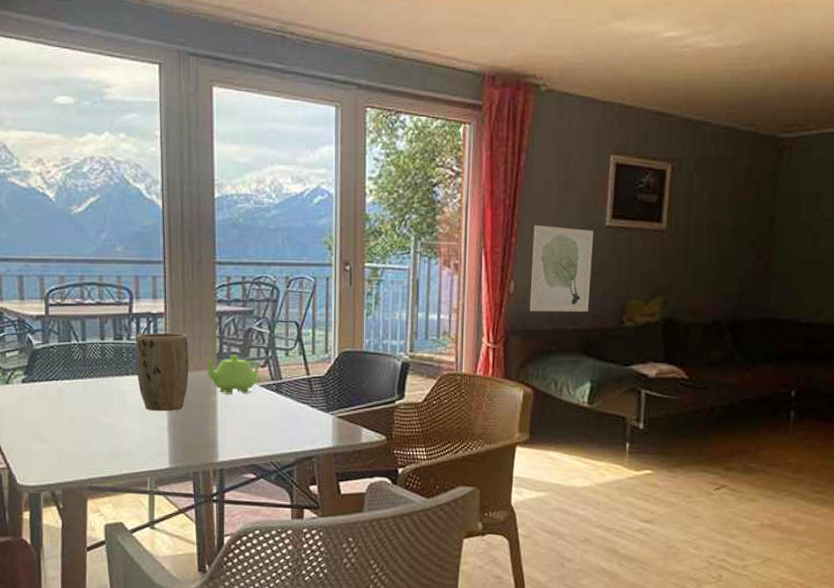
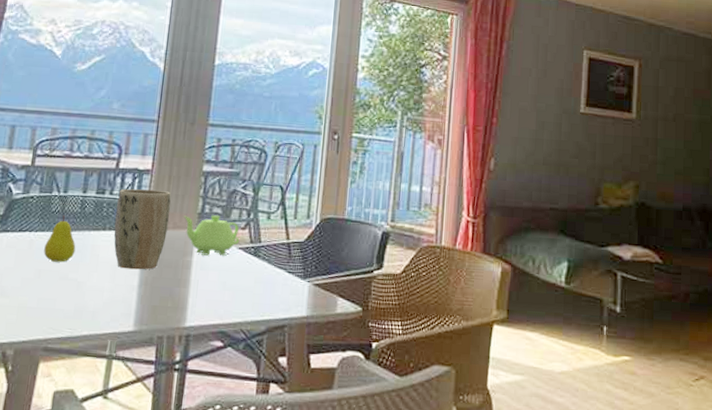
fruit: none [73,362,103,408] -> present [44,214,76,262]
wall art: present [529,225,593,313] -> none [508,108,569,193]

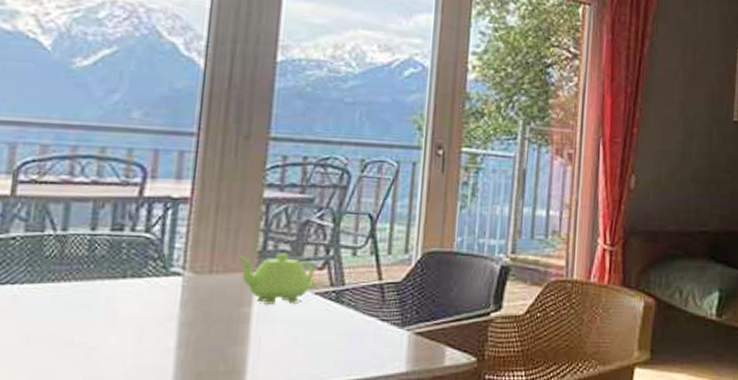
fruit: present [44,214,76,262] -> none [34,259,83,323]
plant pot: present [113,188,171,270] -> none [138,223,220,327]

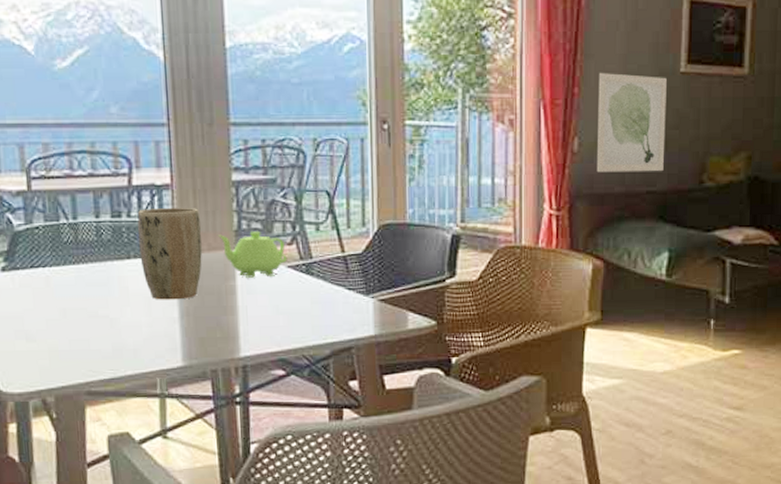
plant pot: none [138,223,220,327] -> present [137,208,202,300]
wall art: none [652,116,721,213] -> present [596,73,667,173]

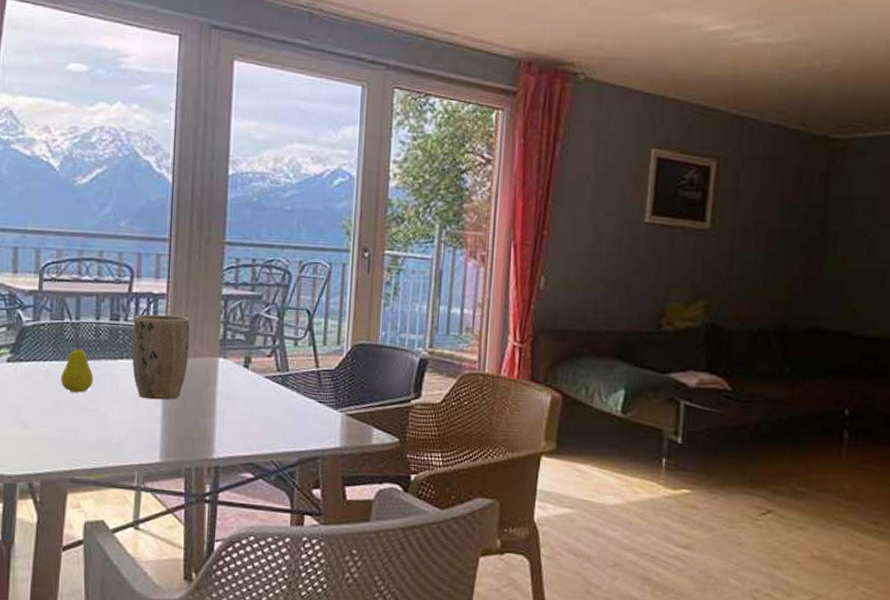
fruit: none [64,244,101,299] -> present [61,342,94,393]
teapot: present [217,230,288,278] -> none [203,341,266,385]
wall art: present [596,73,667,173] -> none [560,219,631,314]

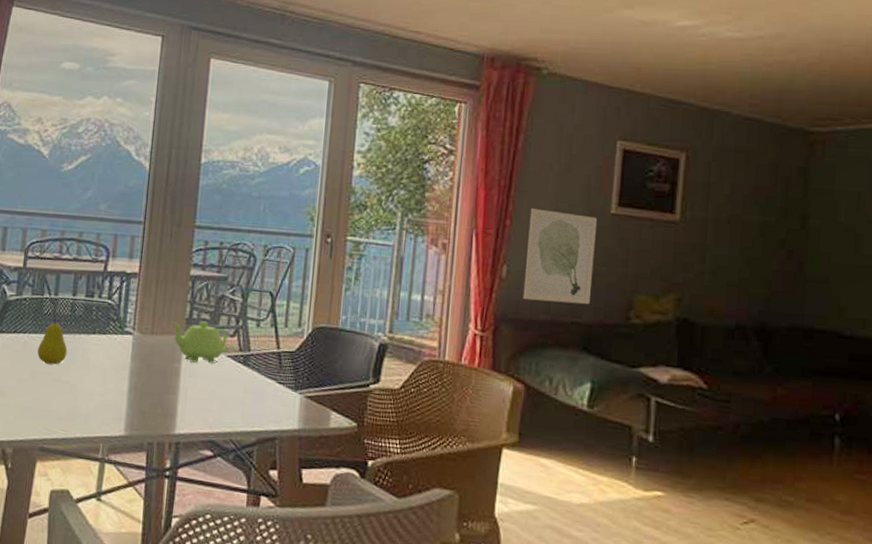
plant pot: present [132,314,190,400] -> none [103,292,159,375]
teapot: none [203,341,266,385] -> present [170,320,229,363]
wall art: none [560,219,631,314] -> present [523,209,597,305]

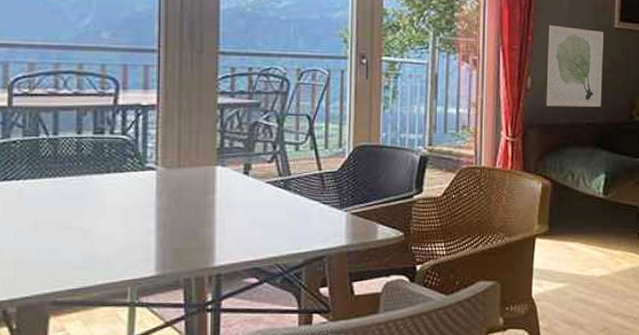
fruit: present [37,317,68,365] -> none [38,159,76,211]
teapot: present [170,320,229,363] -> none [199,149,267,192]

